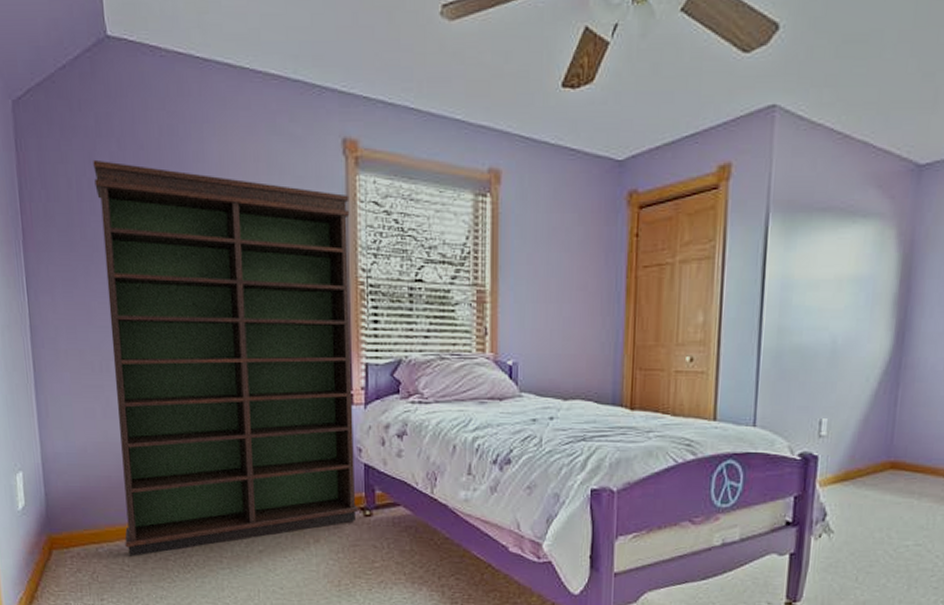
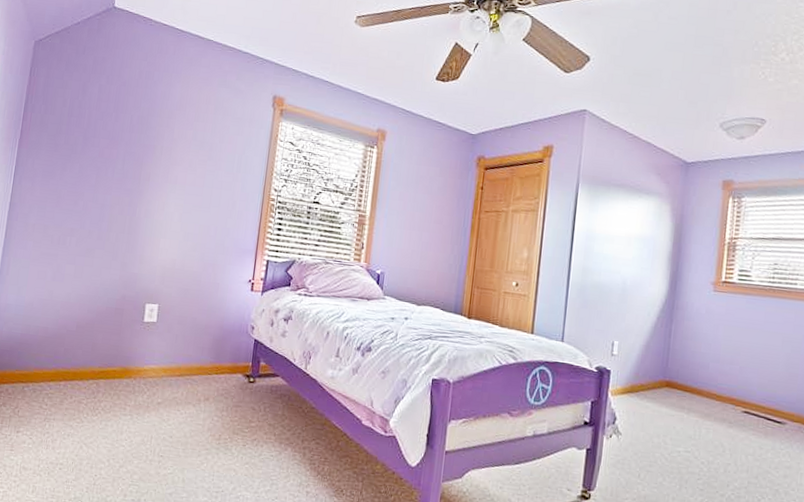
bookshelf: present [93,159,358,558] -> none [47,88,273,398]

